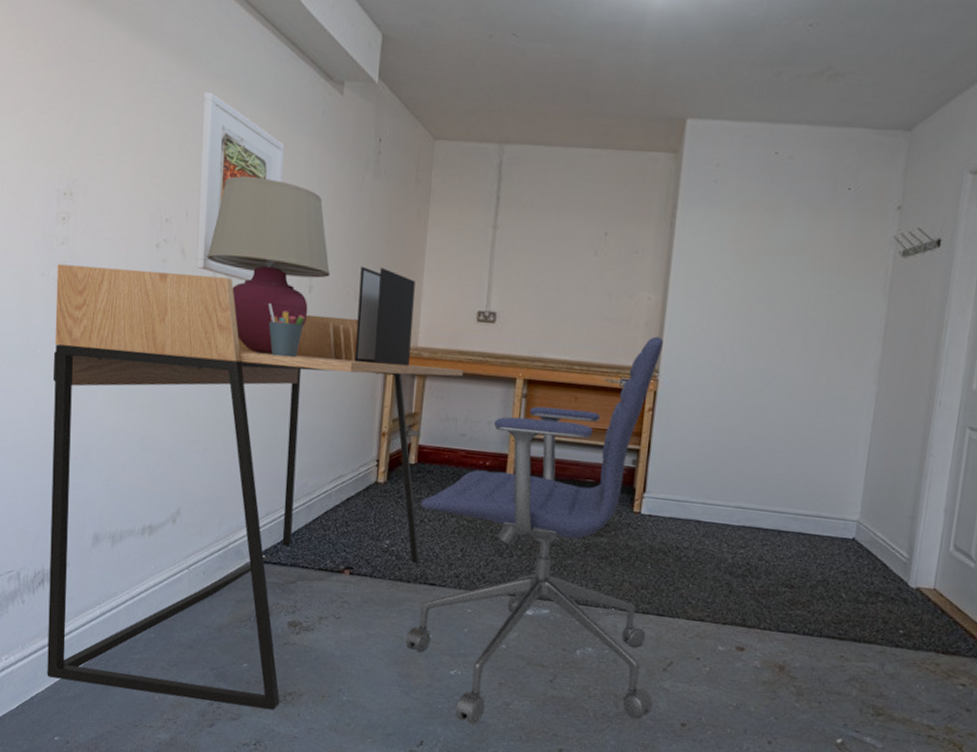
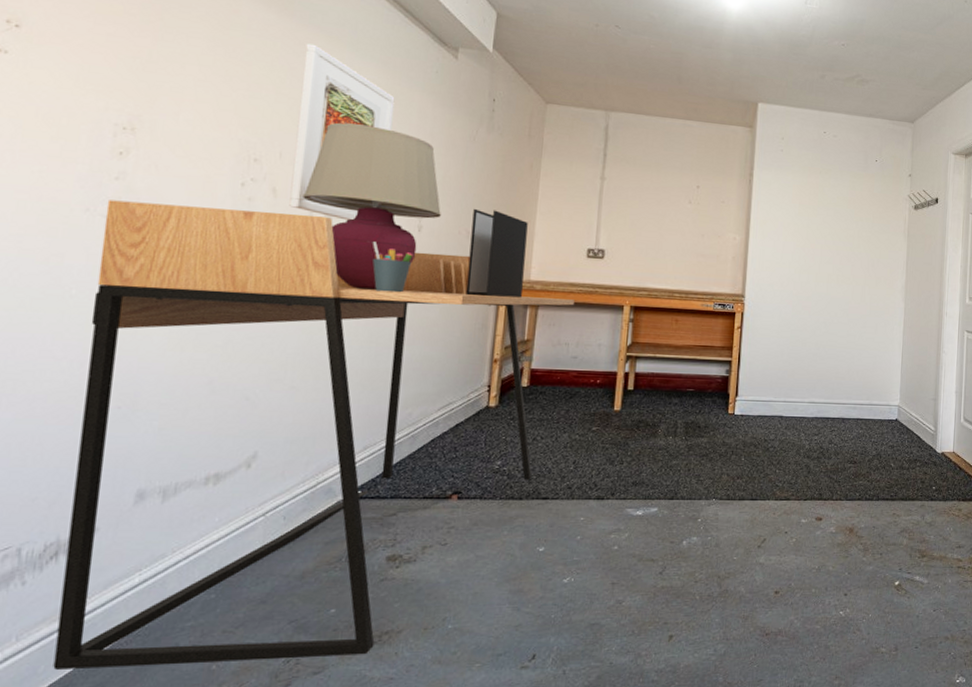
office chair: present [406,336,663,725] -> none [517,268,751,629]

